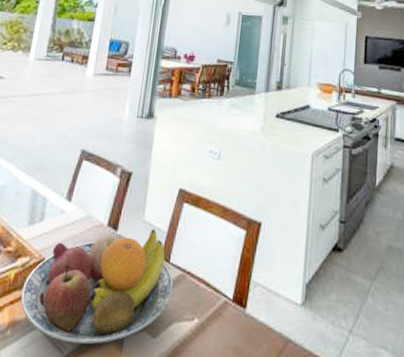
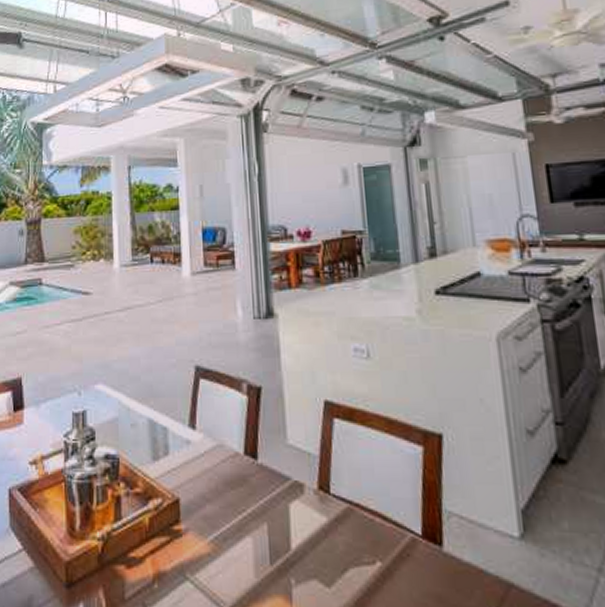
fruit bowl: present [20,228,174,344] -> none [161,453,342,598]

